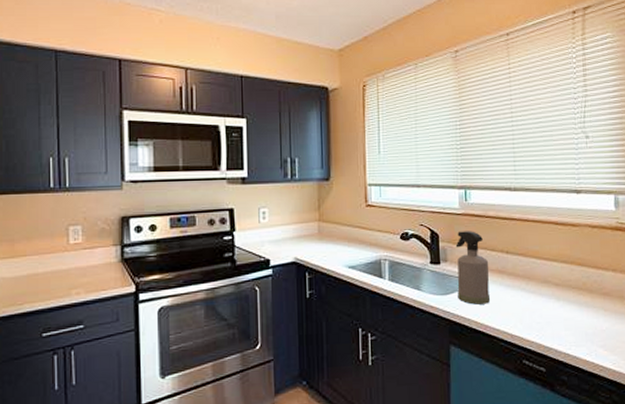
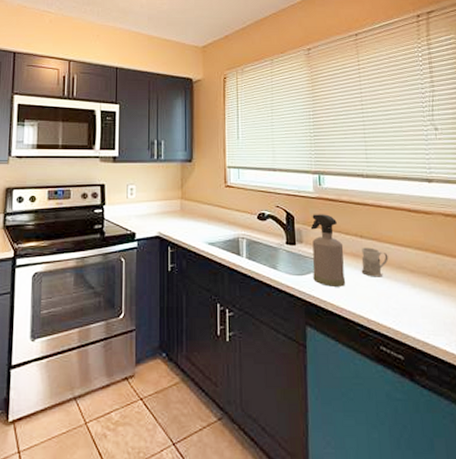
mug: none [506,263,534,293] -> present [361,247,389,277]

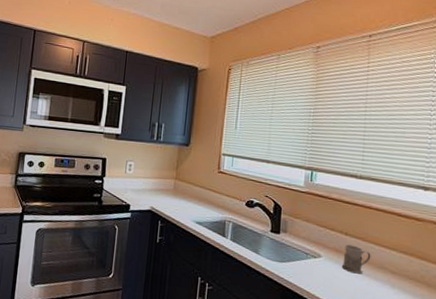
spray bottle: present [310,214,345,287] -> none [293,207,327,278]

